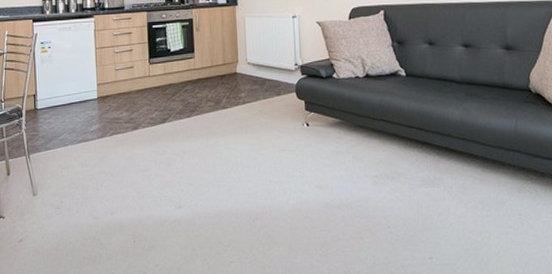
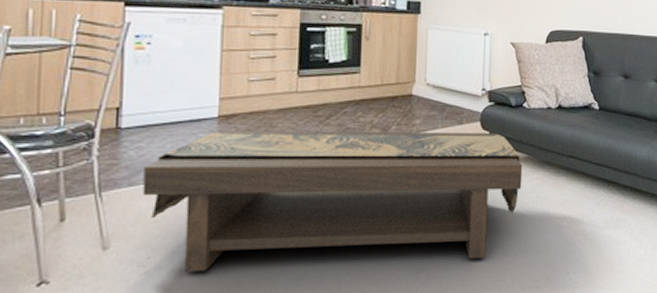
coffee table: none [54,102,338,213] -> present [143,130,523,272]

